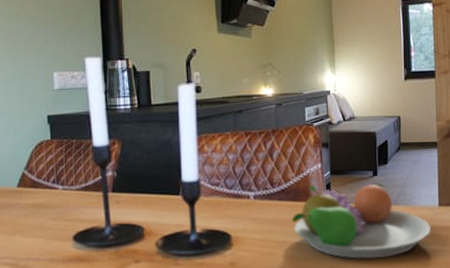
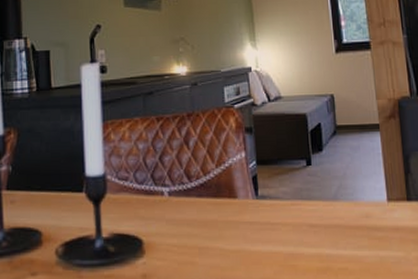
fruit bowl: present [292,183,431,259] -> none [214,175,380,269]

